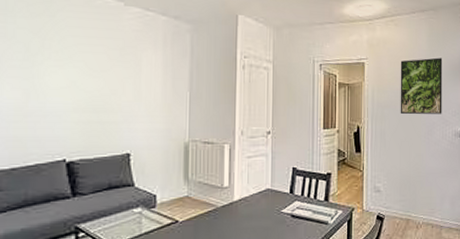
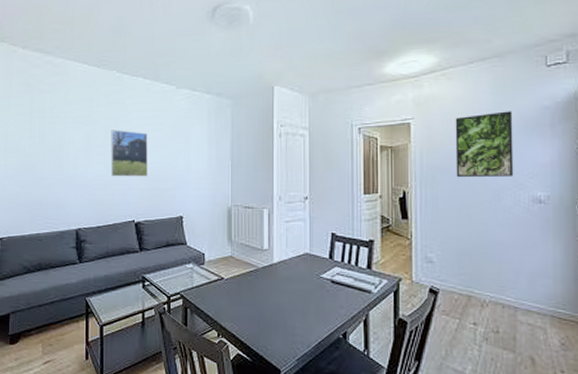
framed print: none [32,48,86,107] -> present [110,130,148,177]

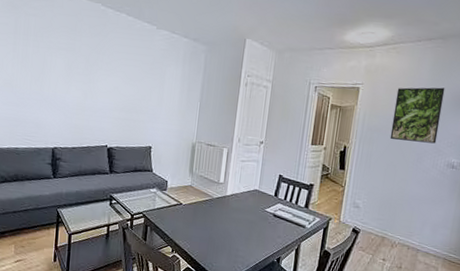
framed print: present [110,130,148,177] -> none [88,60,126,108]

